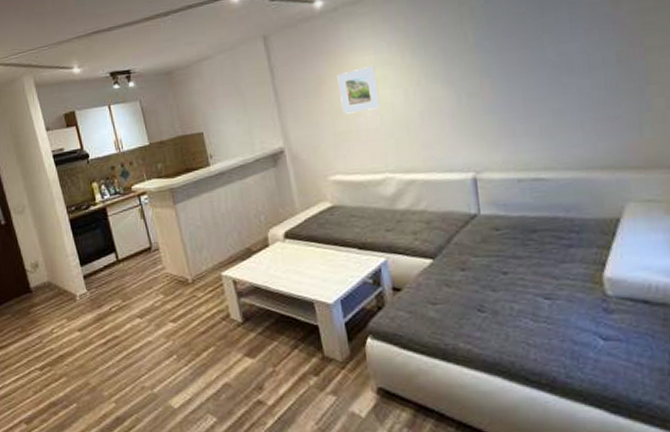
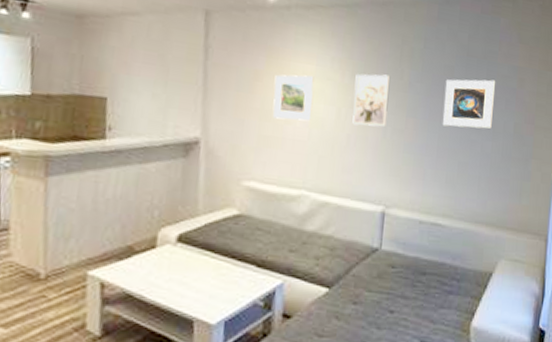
wall art: none [416,42,459,101] -> present [352,74,390,127]
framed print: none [518,12,586,77] -> present [442,79,496,129]

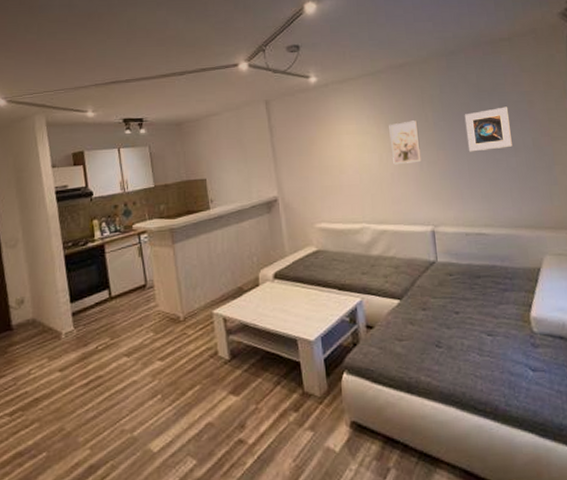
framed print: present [272,74,314,121] -> none [326,133,360,171]

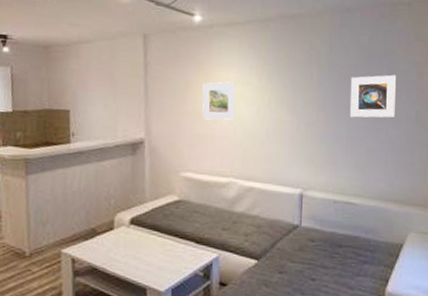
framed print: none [326,133,360,171] -> present [202,81,236,120]
wall art: present [389,120,422,165] -> none [270,76,302,121]

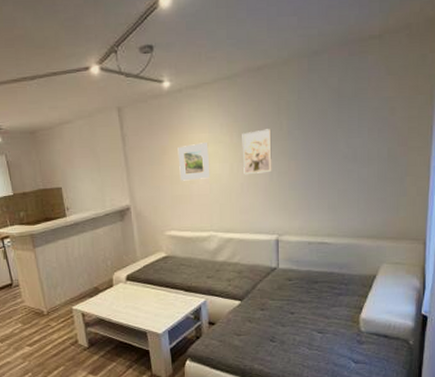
wall art: none [270,76,302,121] -> present [242,129,272,175]
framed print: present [349,74,397,118] -> none [320,114,368,162]

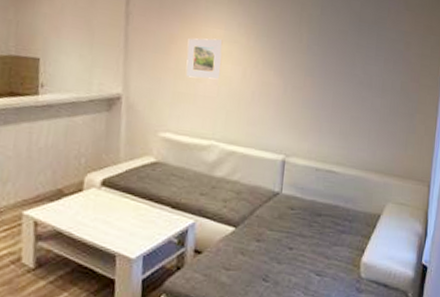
wall art: present [242,129,272,175] -> none [257,37,291,85]

